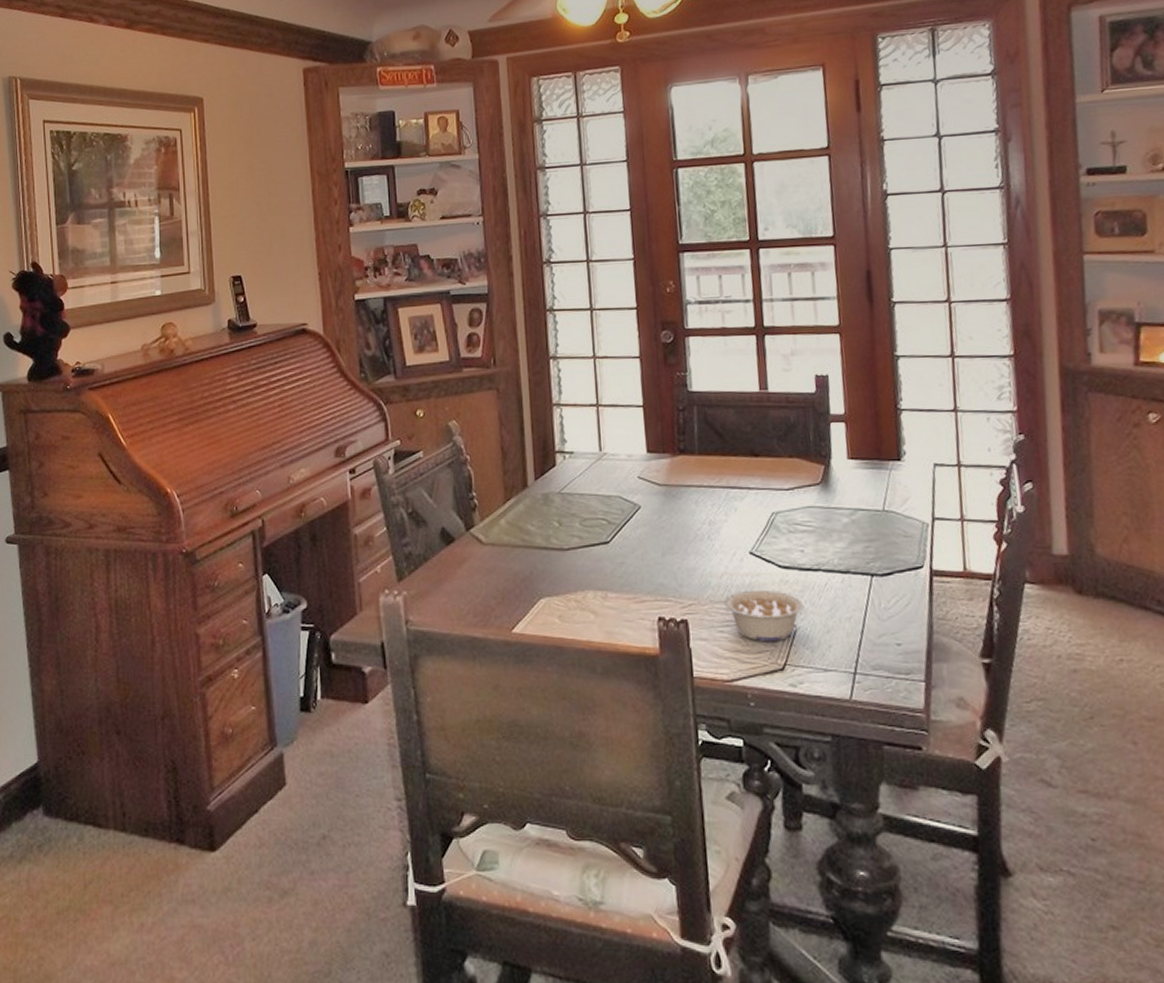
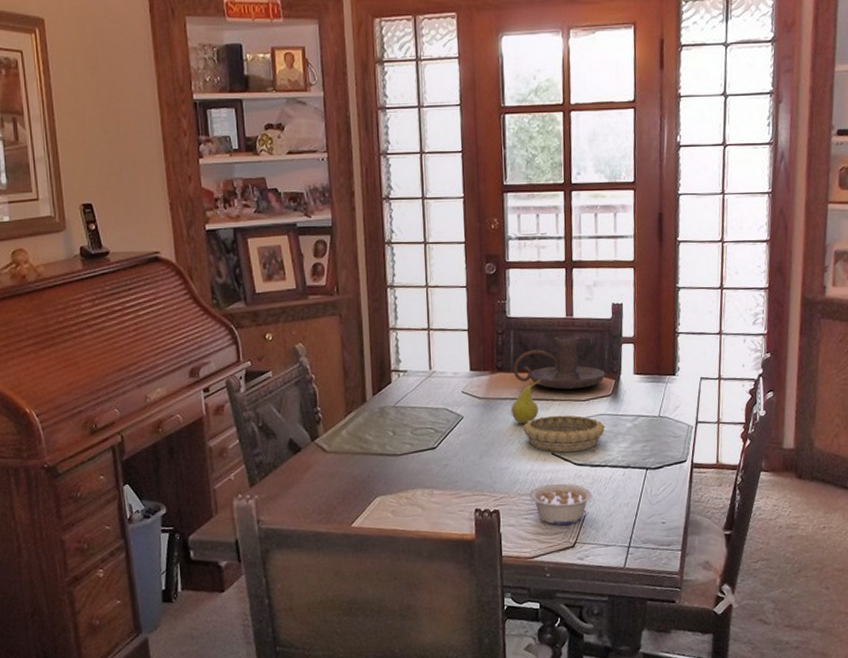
fruit: none [697,462,733,517] -> present [510,378,542,425]
candle holder: none [698,412,811,476] -> present [513,335,605,390]
decorative bowl: none [712,506,816,552] -> present [522,415,606,453]

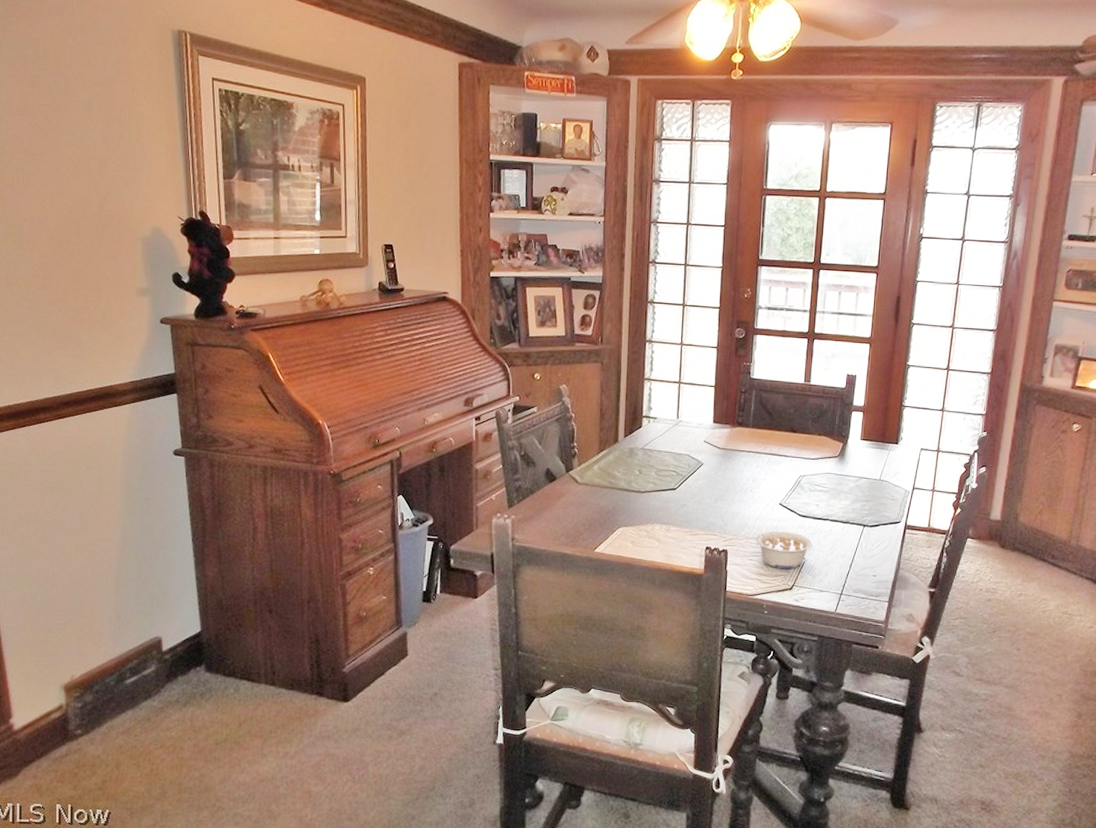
fruit: present [510,378,542,425] -> none [746,435,777,476]
candle holder: present [513,335,605,390] -> none [752,399,834,448]
decorative bowl: present [522,415,606,453] -> none [755,470,830,505]

